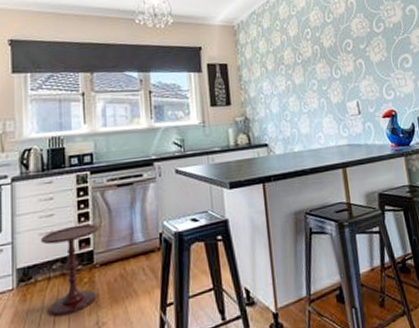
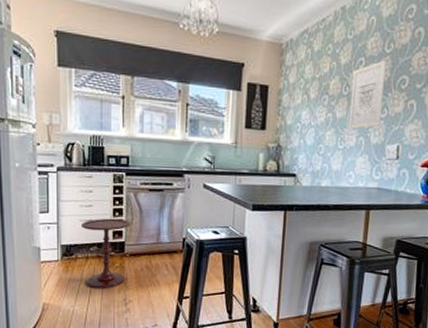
wall art: none [302,28,338,94] -> present [348,60,386,130]

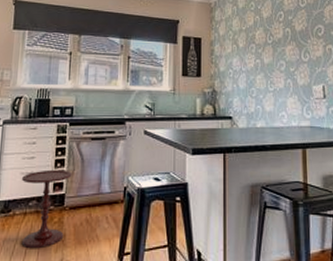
wall art: present [348,60,386,130] -> none [274,13,305,73]

